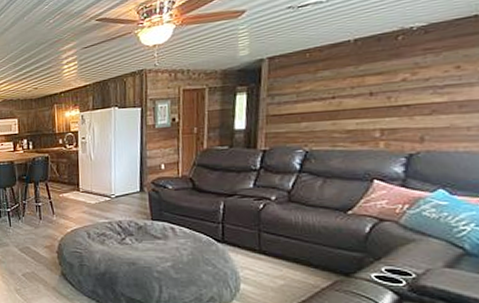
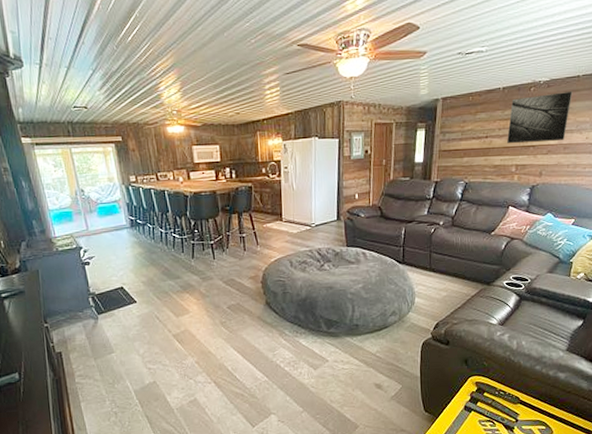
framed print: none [363,34,468,105] -> present [506,90,573,144]

